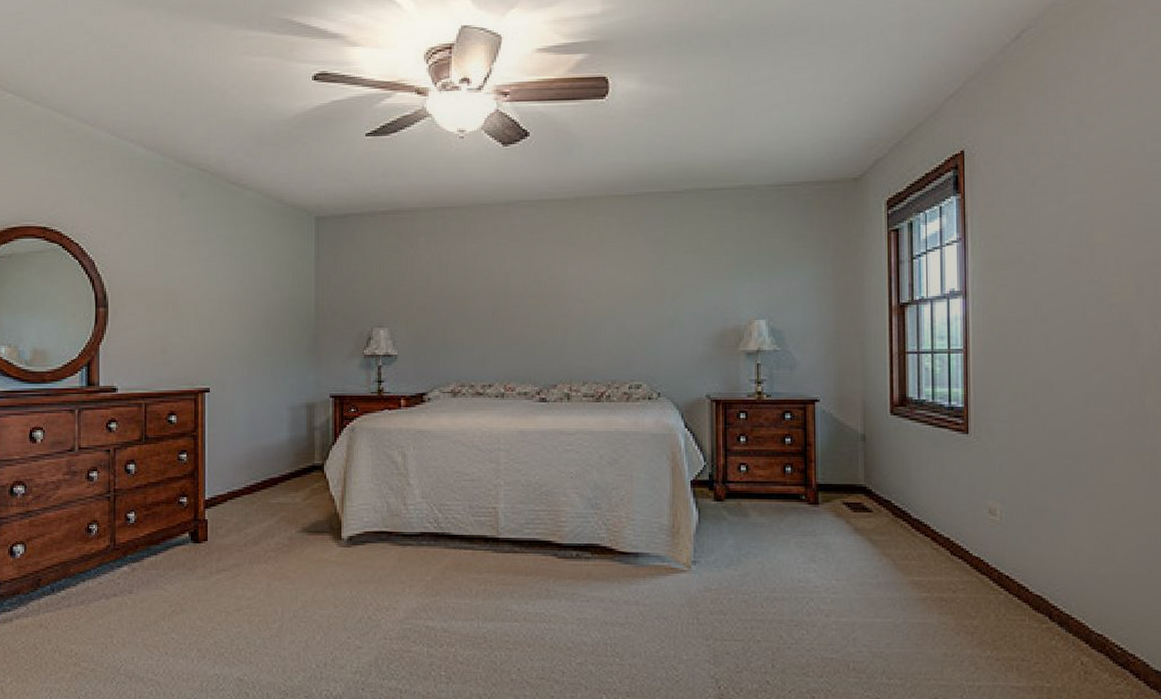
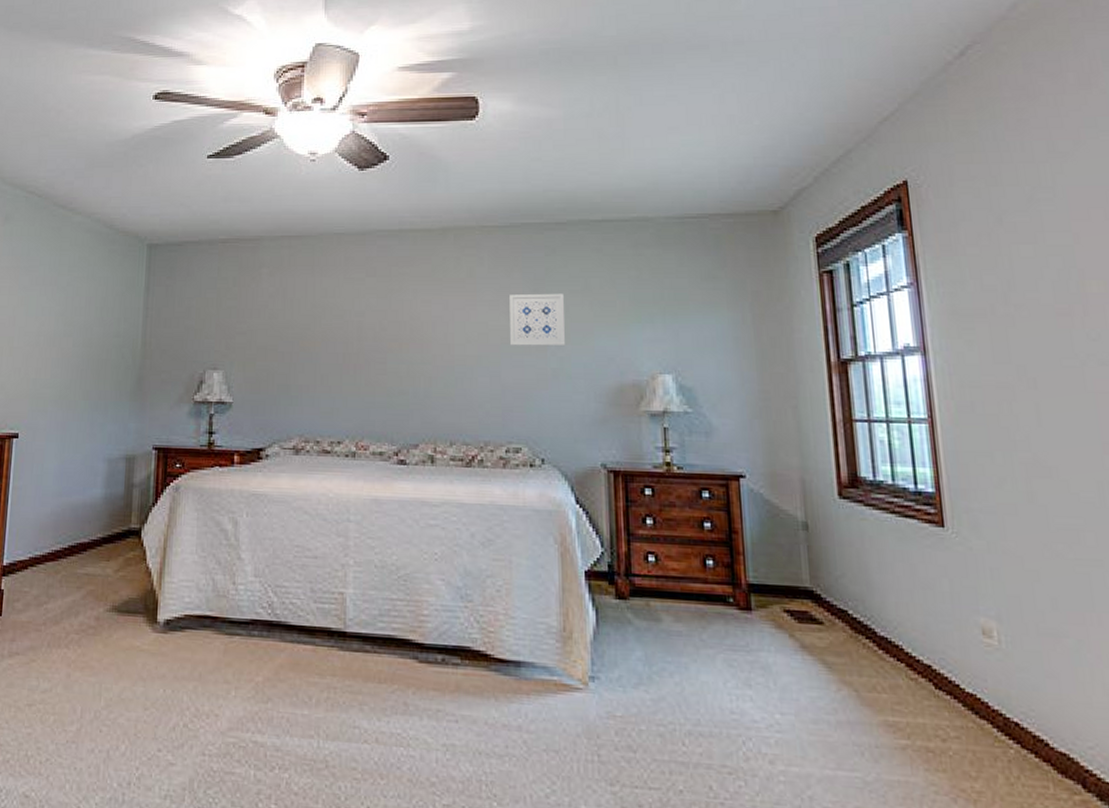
wall art: none [633,253,680,299] -> present [510,293,566,347]

